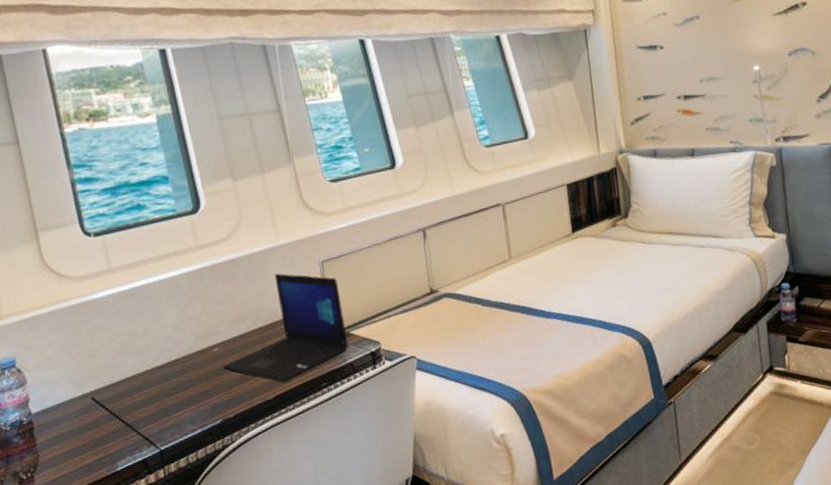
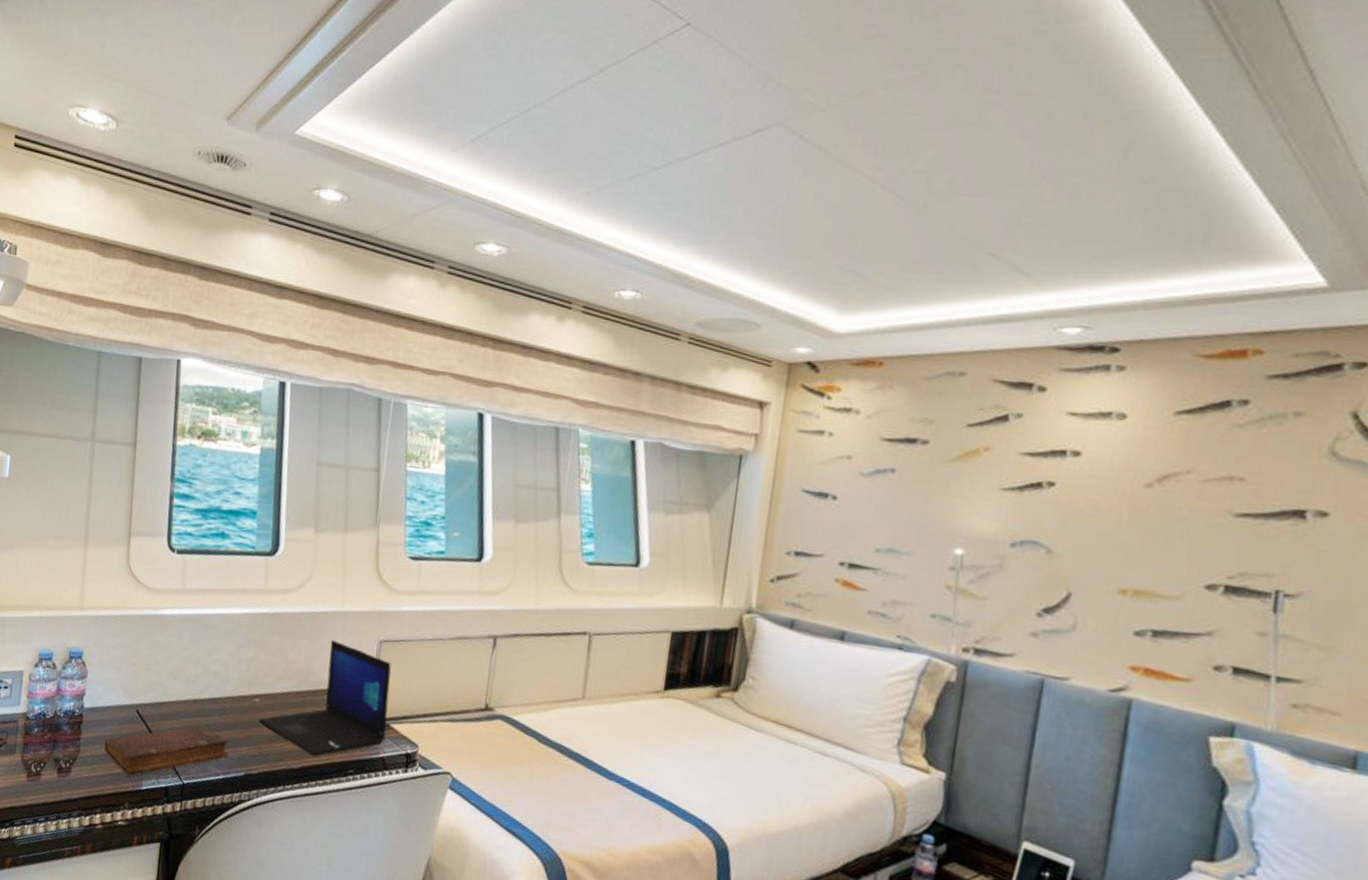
diary: none [64,391,202,463] -> present [104,726,229,776]

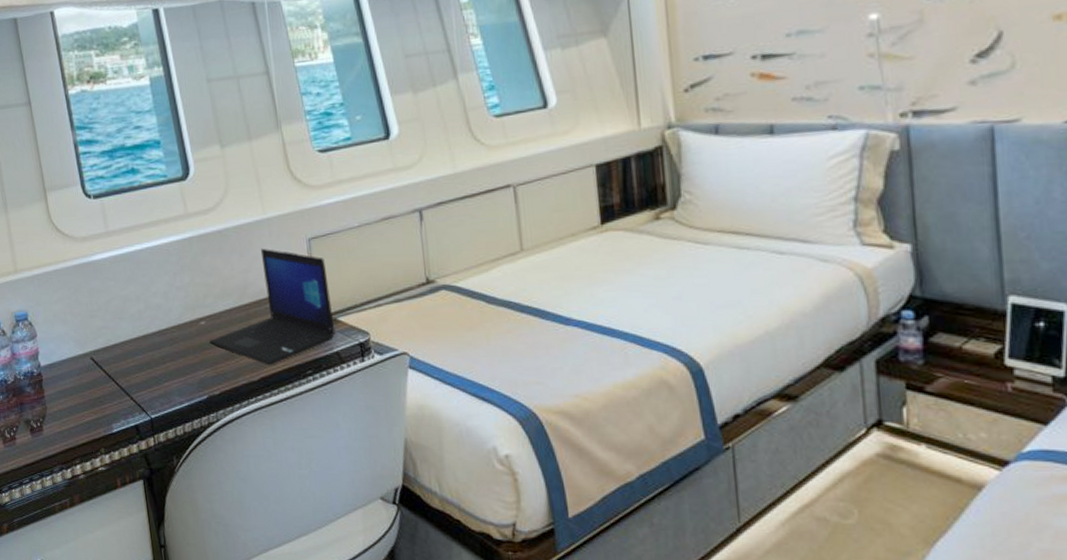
diary: present [104,726,229,776] -> none [68,360,189,422]

